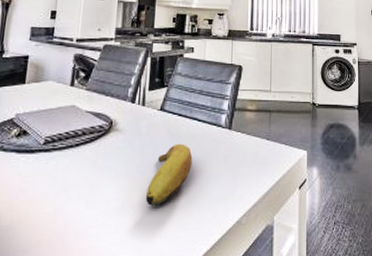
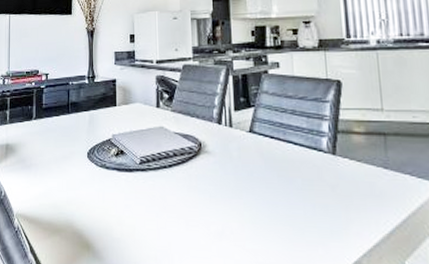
fruit: present [146,143,193,206] -> none [245,168,293,234]

